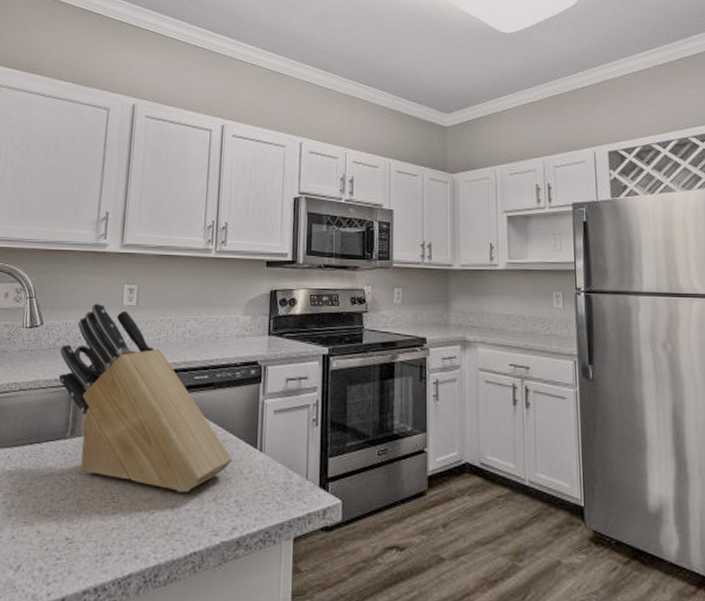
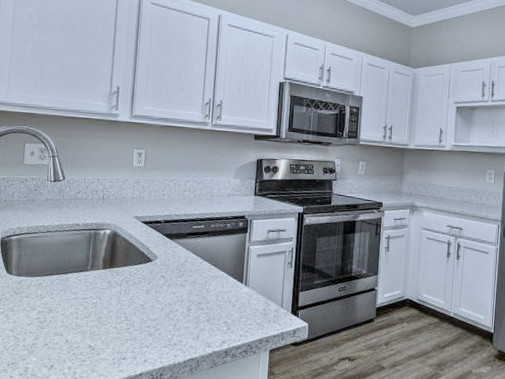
knife block: present [58,303,233,493] -> none [79,163,223,315]

